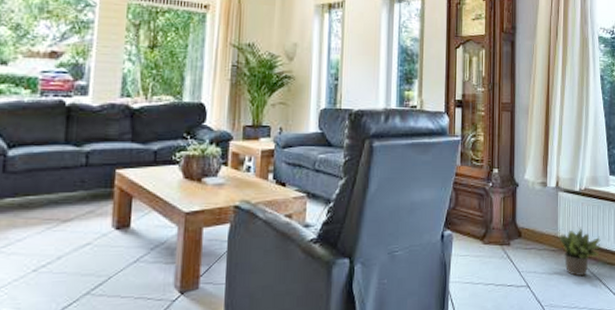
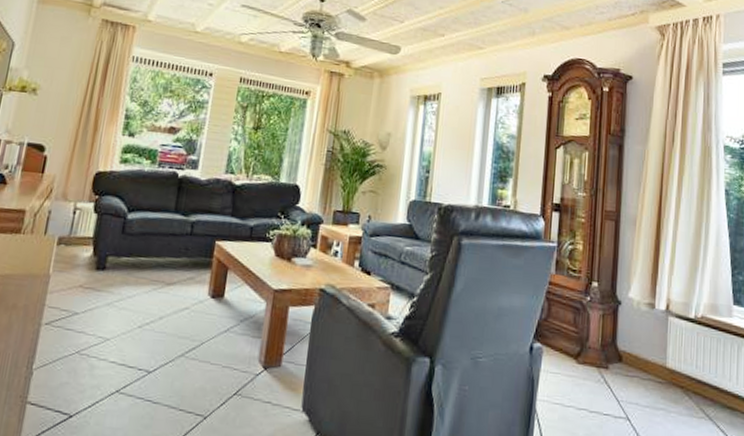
potted plant: present [558,227,602,277] -> none [666,360,721,417]

